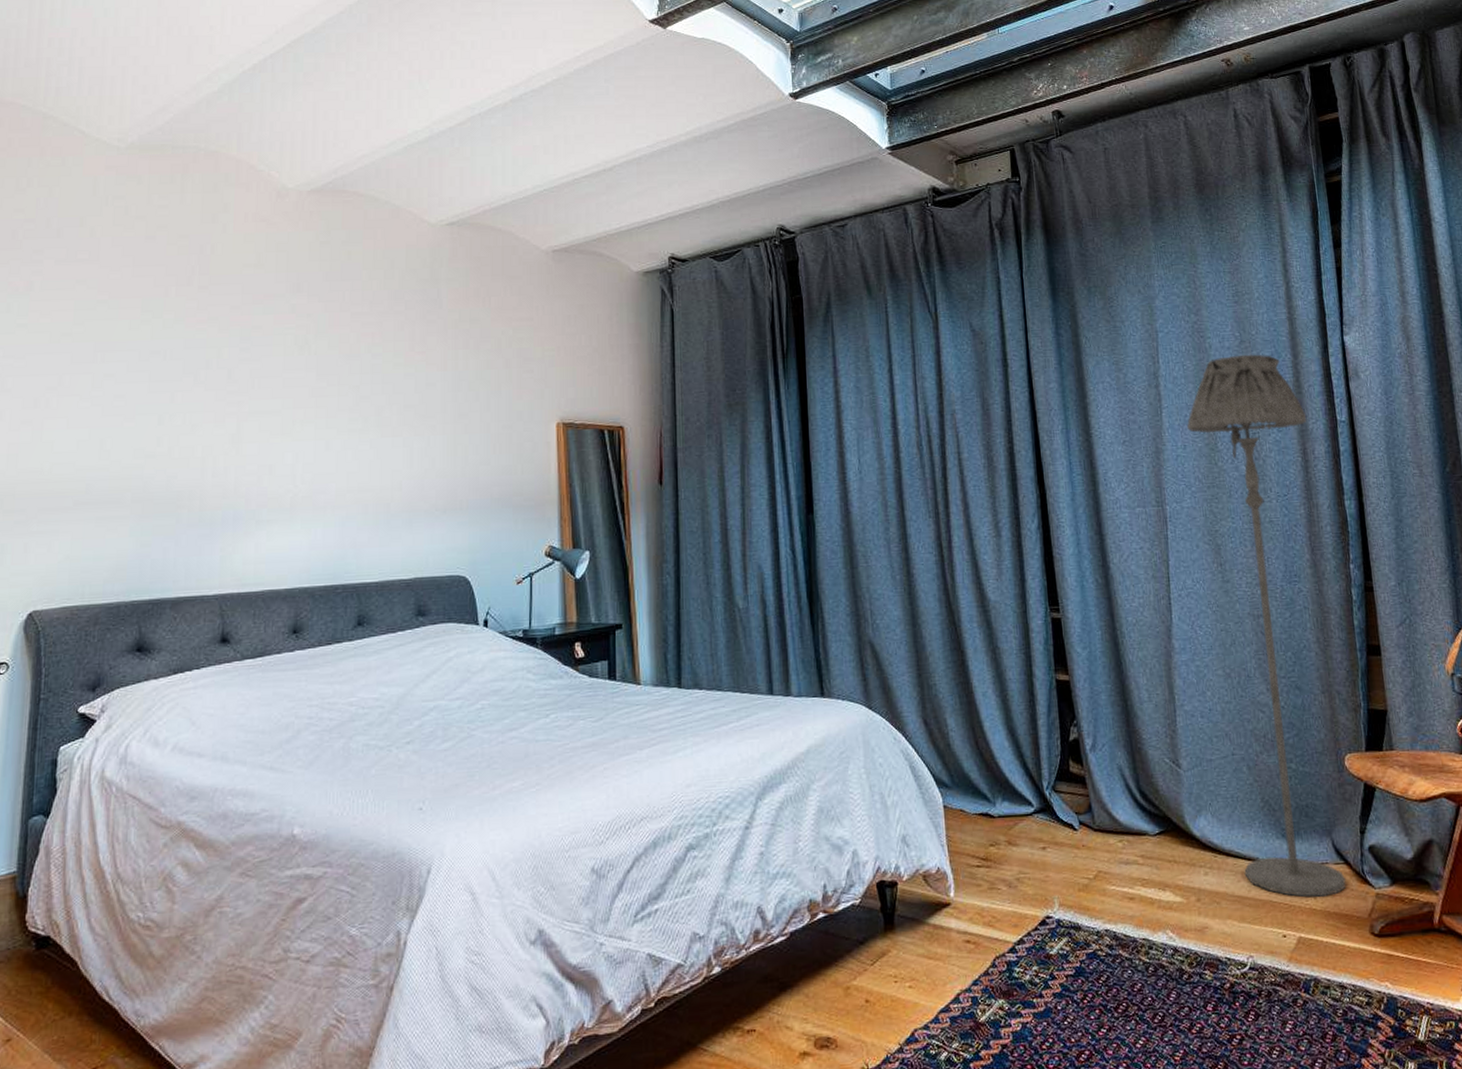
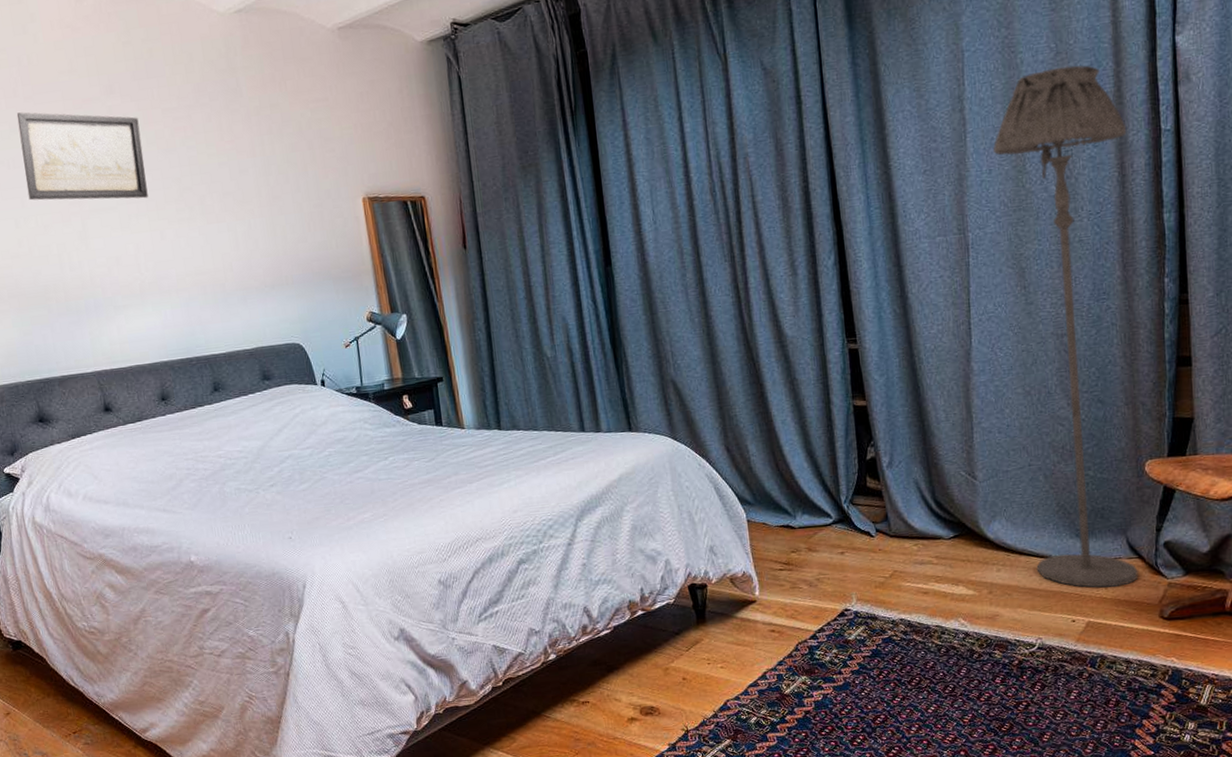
wall art: none [180,302,323,404] -> present [16,112,148,201]

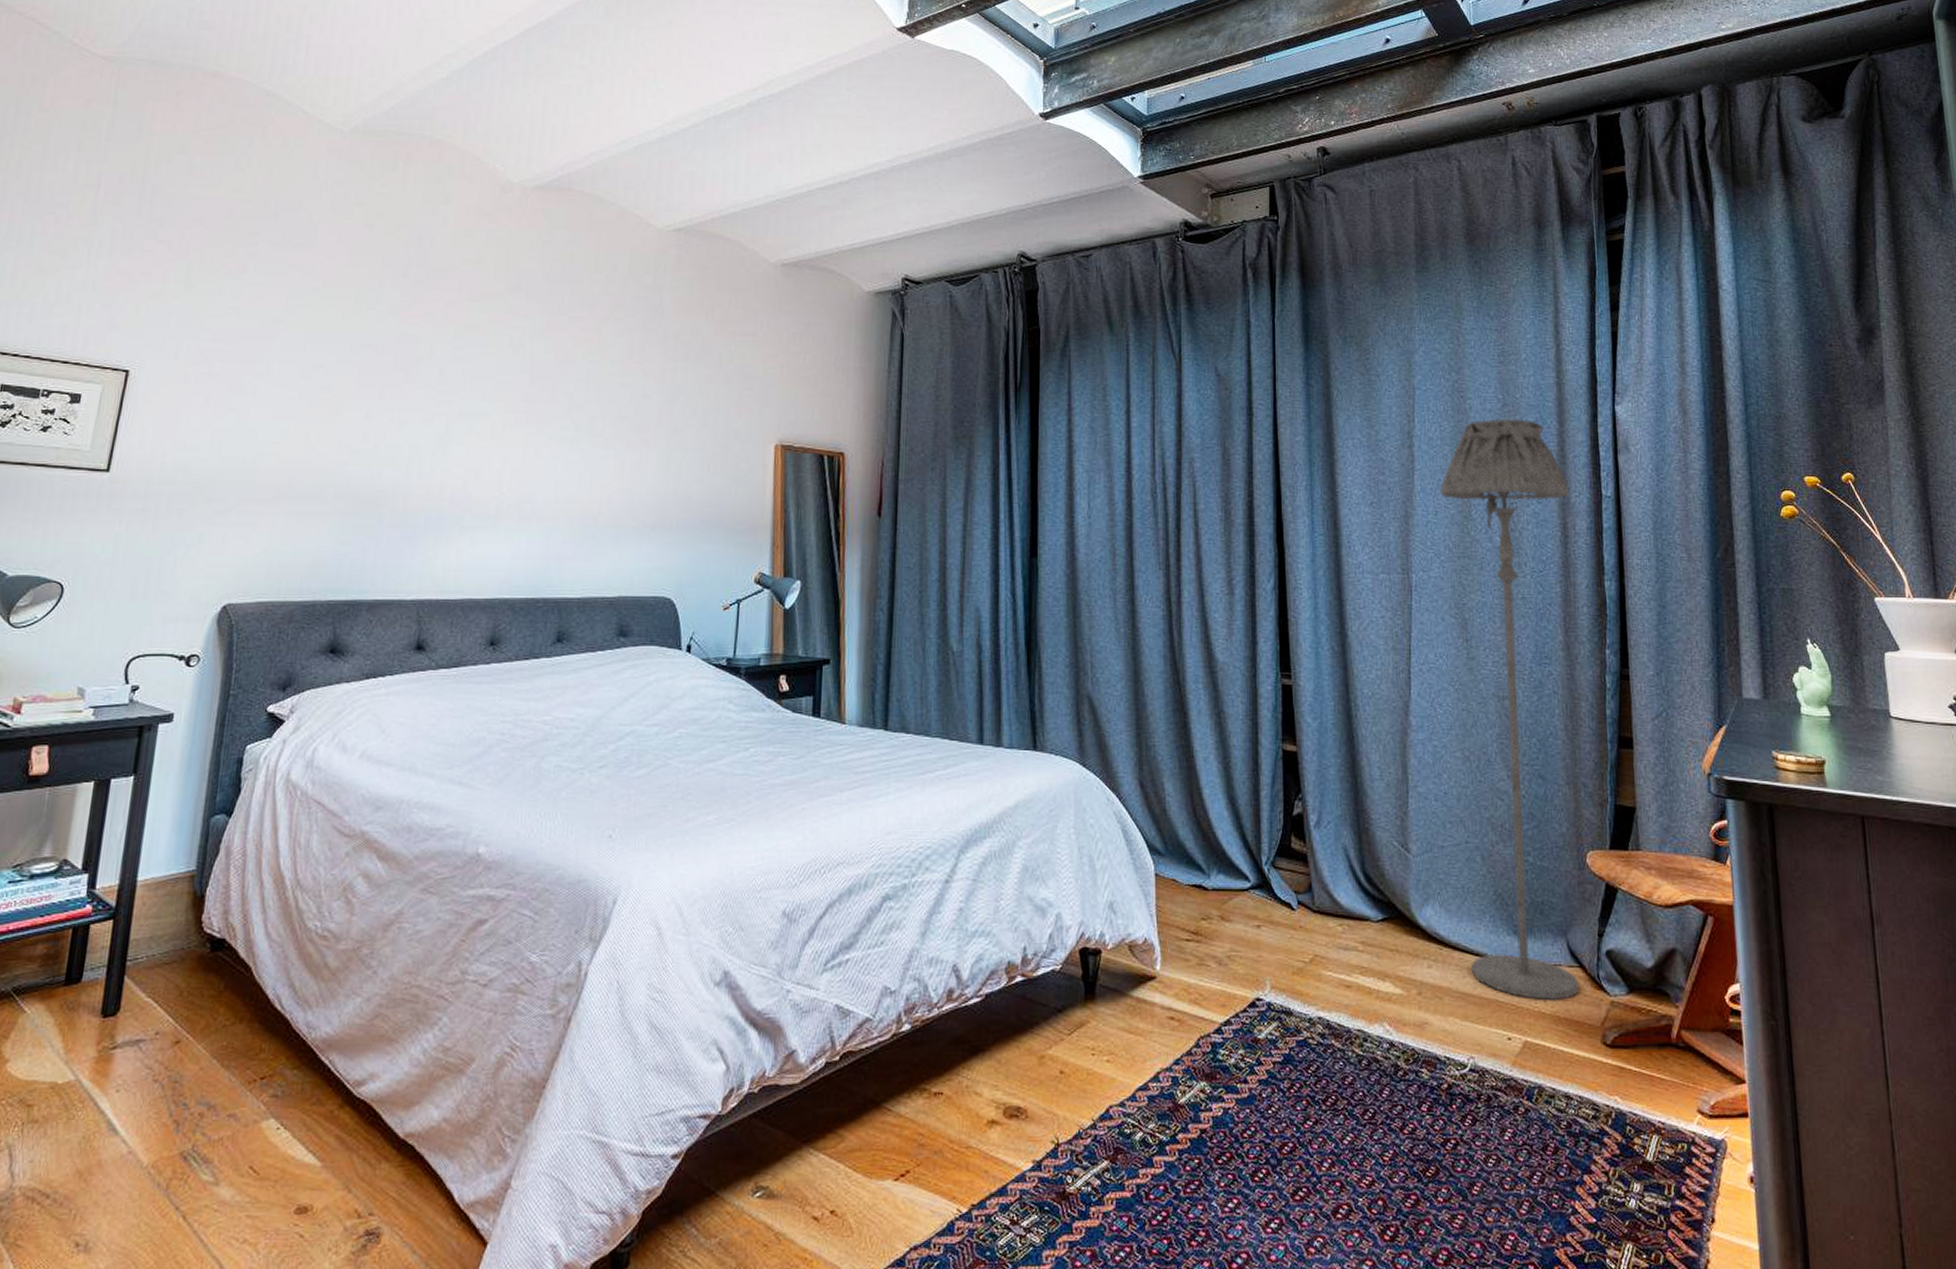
wall art: present [16,112,148,201] -> none [389,295,540,409]

